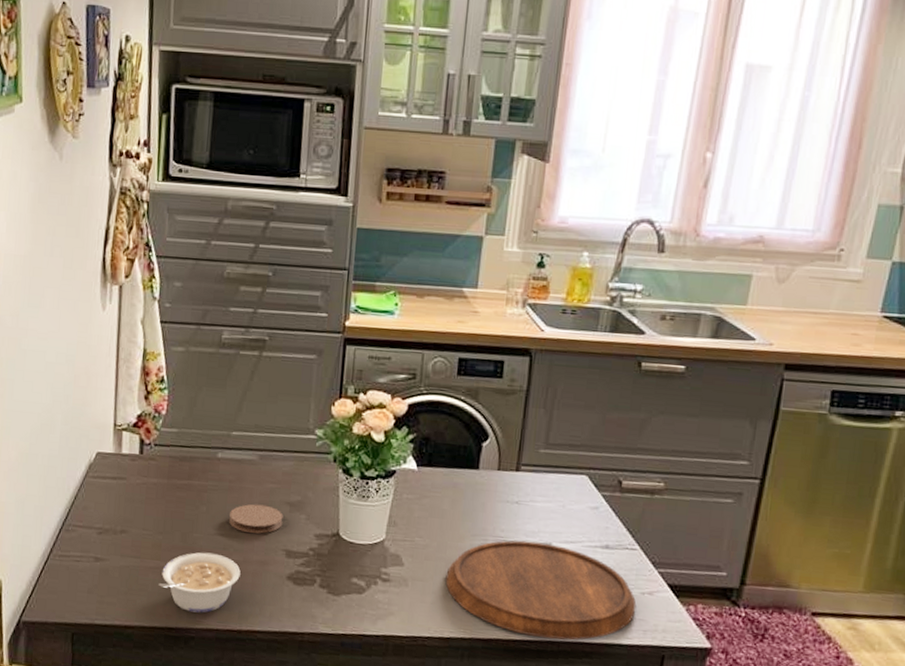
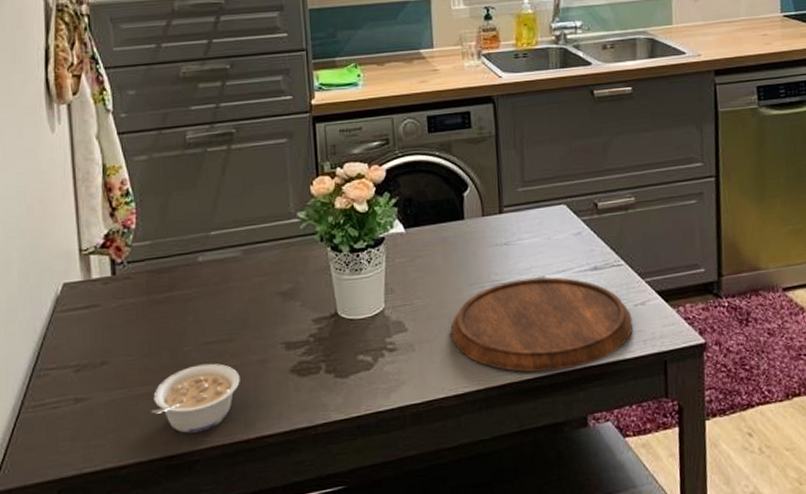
coaster: present [229,504,283,534] -> none [220,300,278,334]

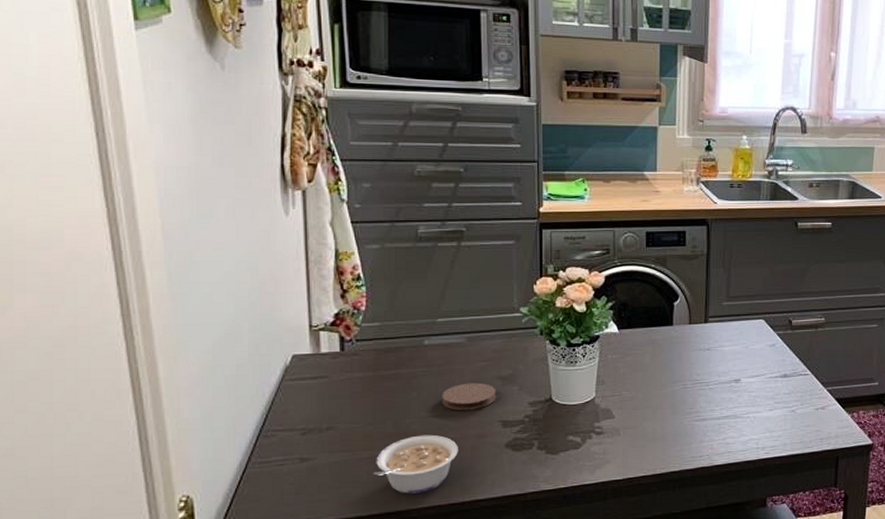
coaster: none [220,300,278,334] -> present [442,382,496,410]
cutting board: present [450,277,633,373] -> none [653,380,813,460]

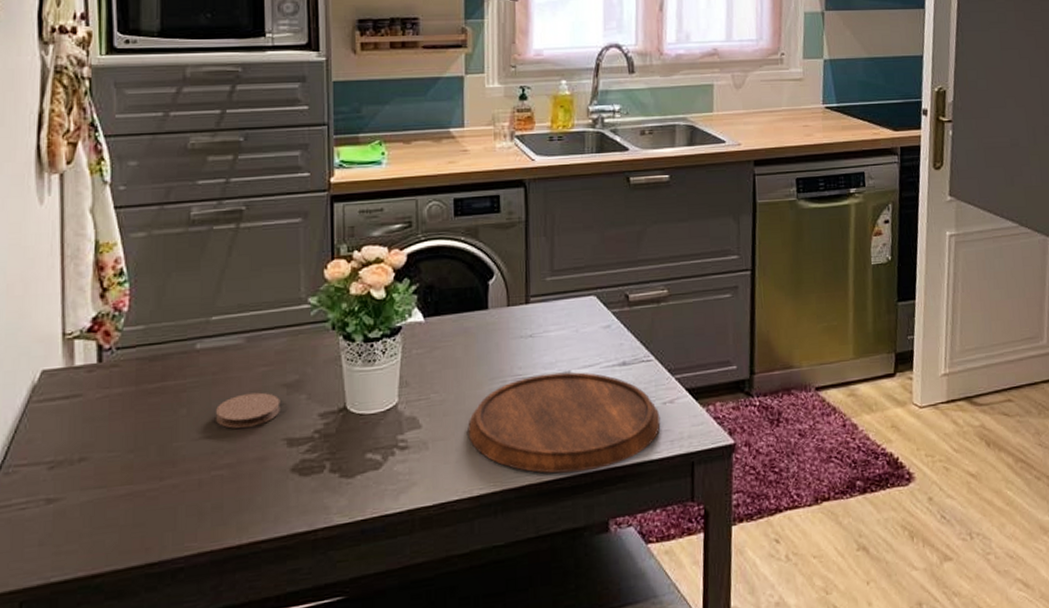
legume: present [373,434,458,494] -> none [133,460,235,538]
cutting board: none [653,380,813,460] -> present [468,372,661,474]

